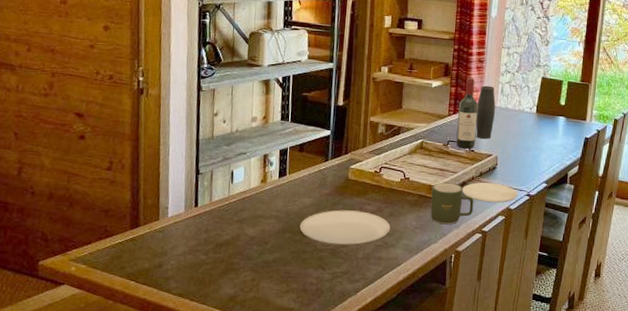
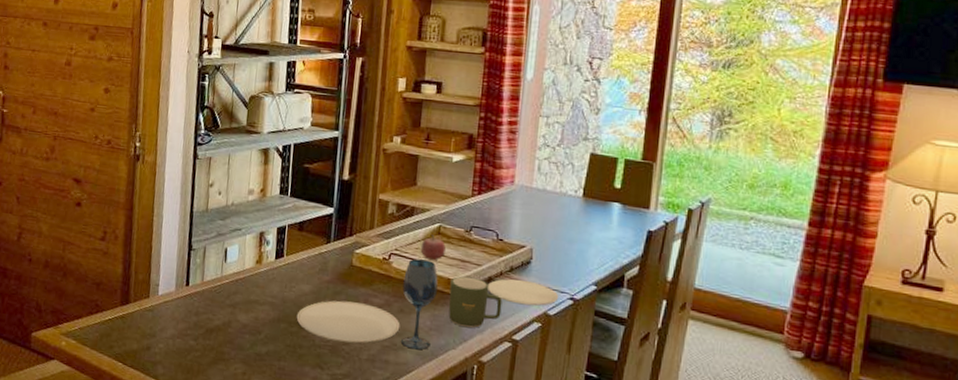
wineglass: none [391,170,422,246] -> present [400,259,438,350]
fruit: none [406,149,427,171] -> present [420,235,446,260]
wine bottle: present [456,77,478,149] -> none [480,151,509,238]
vase: present [475,85,496,139] -> none [505,161,531,227]

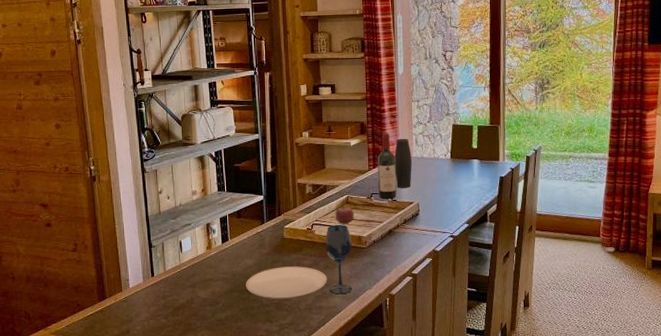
mug: present [448,276,503,328] -> none [361,232,402,271]
wine bottle: none [480,151,509,238] -> present [378,132,397,199]
plate: present [488,279,559,307] -> none [389,228,442,247]
vase: none [505,161,531,227] -> present [394,138,413,188]

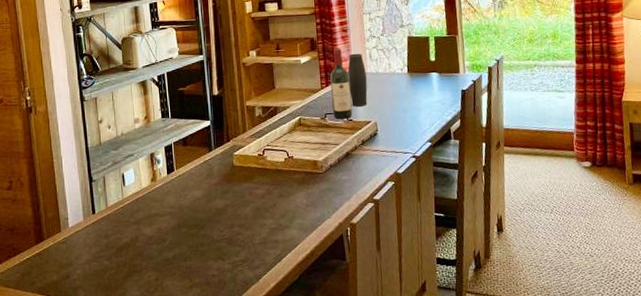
plate: present [245,266,327,299] -> none [194,196,282,234]
wineglass: present [325,225,352,295] -> none [278,149,310,226]
fruit: present [335,205,354,224] -> none [287,127,308,148]

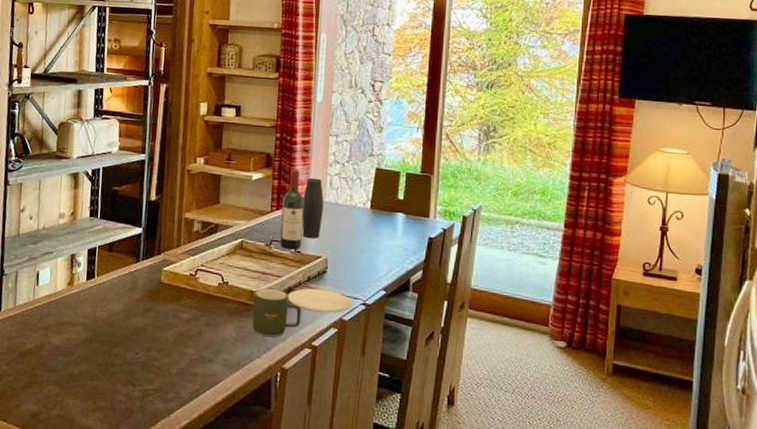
mug: none [316,155,362,199] -> present [252,288,302,337]
plate: none [347,149,404,170] -> present [288,288,353,313]

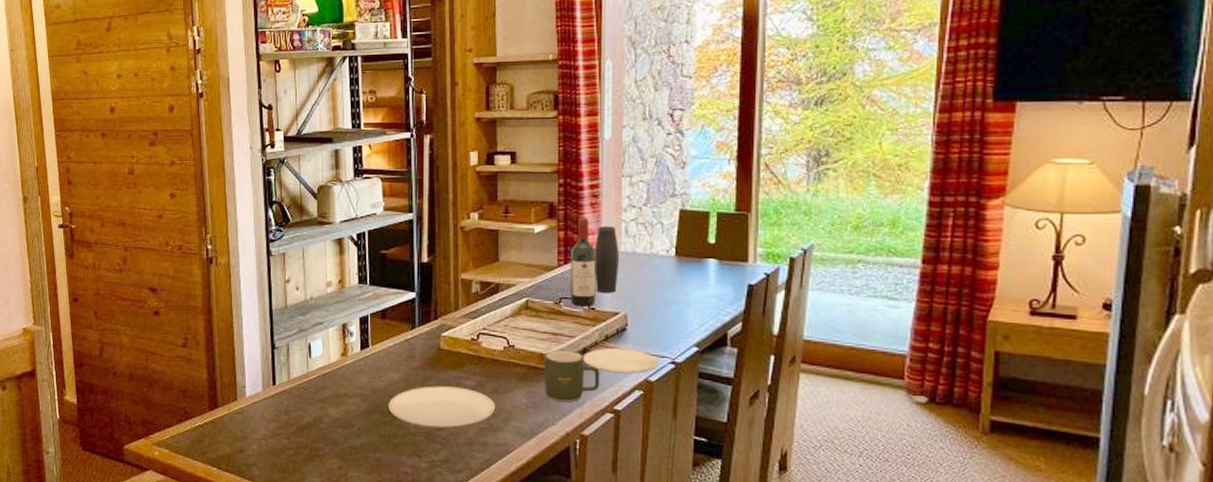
plate: none [108,317,208,359] -> present [388,386,496,428]

